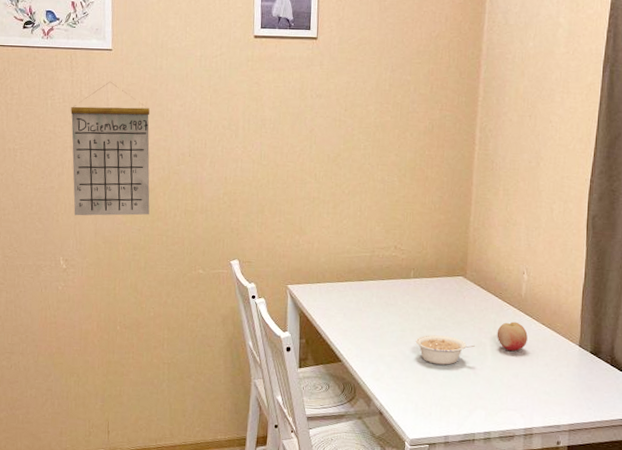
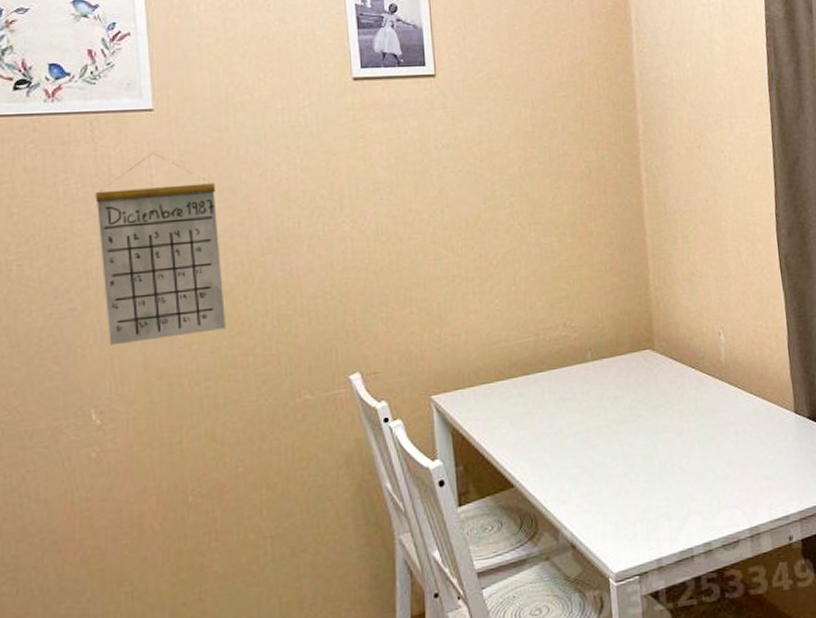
legume: present [415,335,475,365] -> none [604,427,677,468]
fruit: present [497,321,528,352] -> none [700,395,737,434]

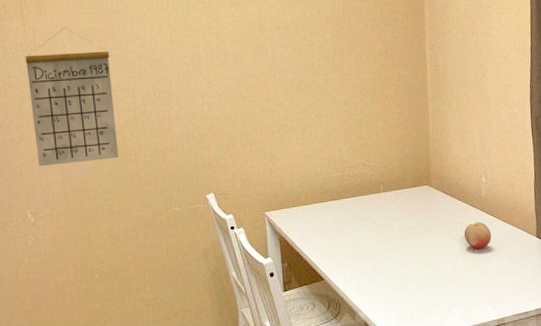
fruit: none [700,395,737,434] -> present [464,221,492,250]

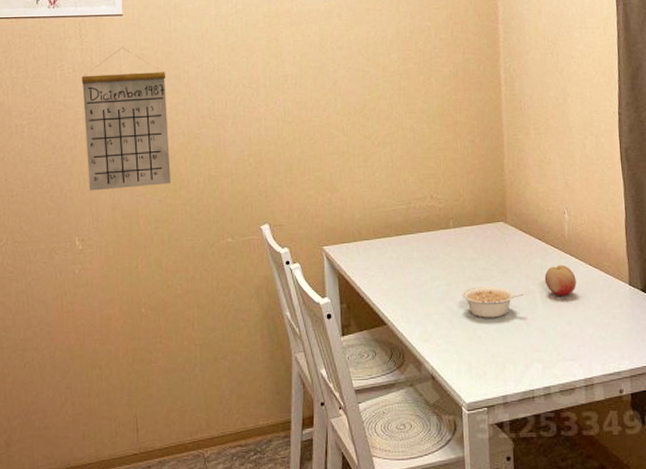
legume: none [391,242,446,271] -> present [461,286,524,318]

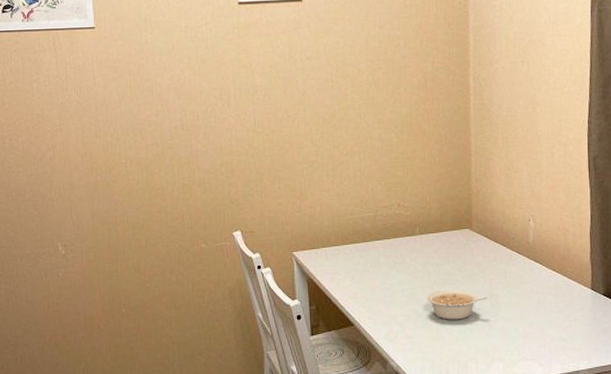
calendar: present [81,47,171,191] -> none [57,59,146,200]
fruit: present [544,264,576,297] -> none [508,270,539,301]

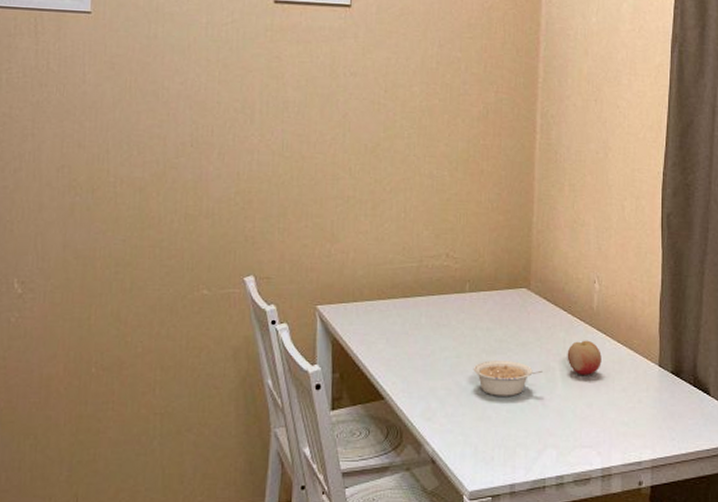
fruit: none [508,270,539,301] -> present [567,340,602,376]

